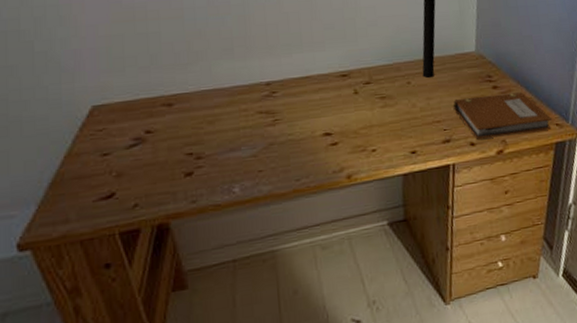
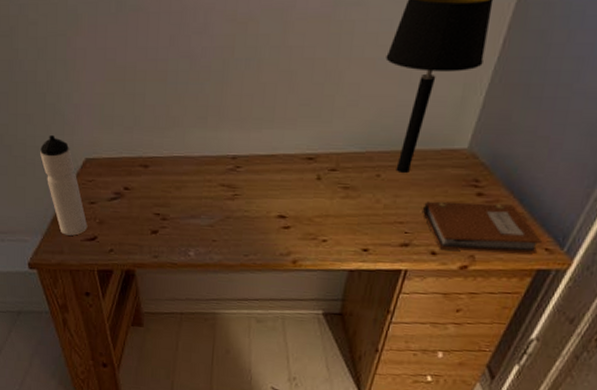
water bottle: none [29,86,101,199] -> present [40,135,88,236]

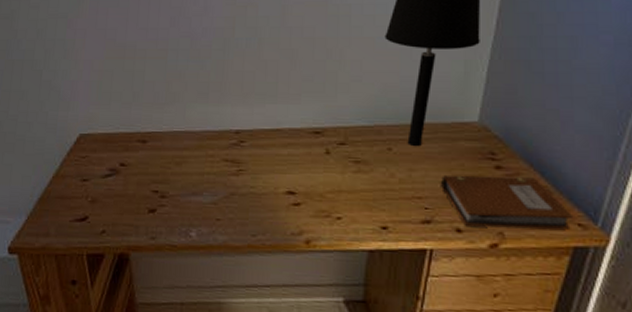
water bottle: present [40,135,88,236] -> none [31,111,79,216]

